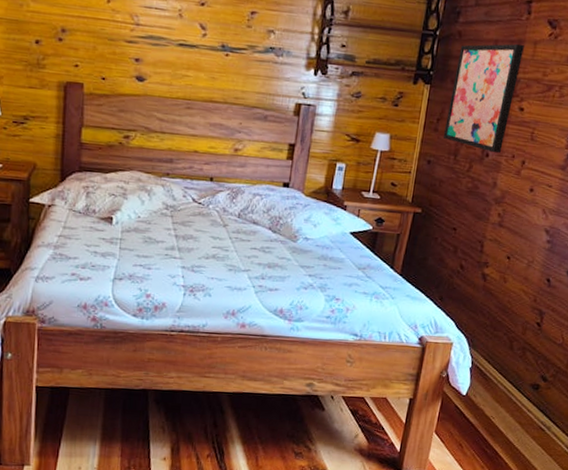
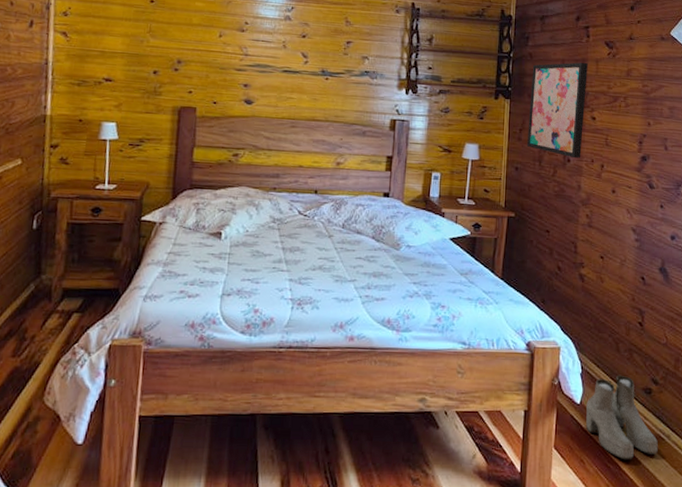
boots: none [469,371,538,447] -> present [586,375,658,460]

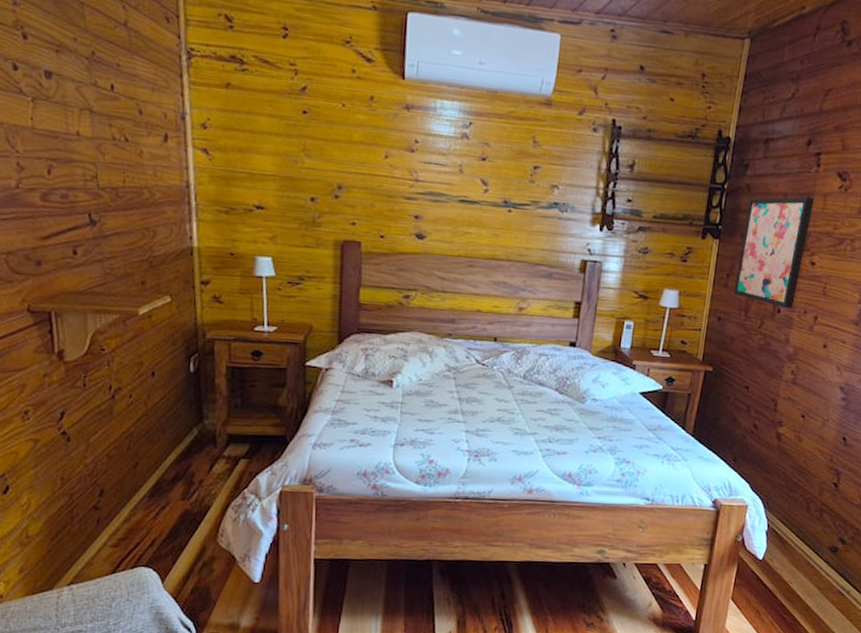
boots: present [586,375,658,460] -> none [766,533,837,613]

